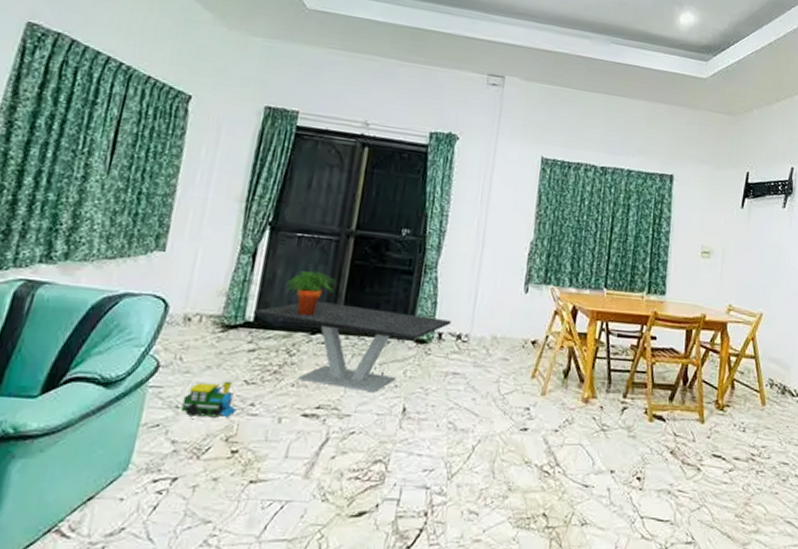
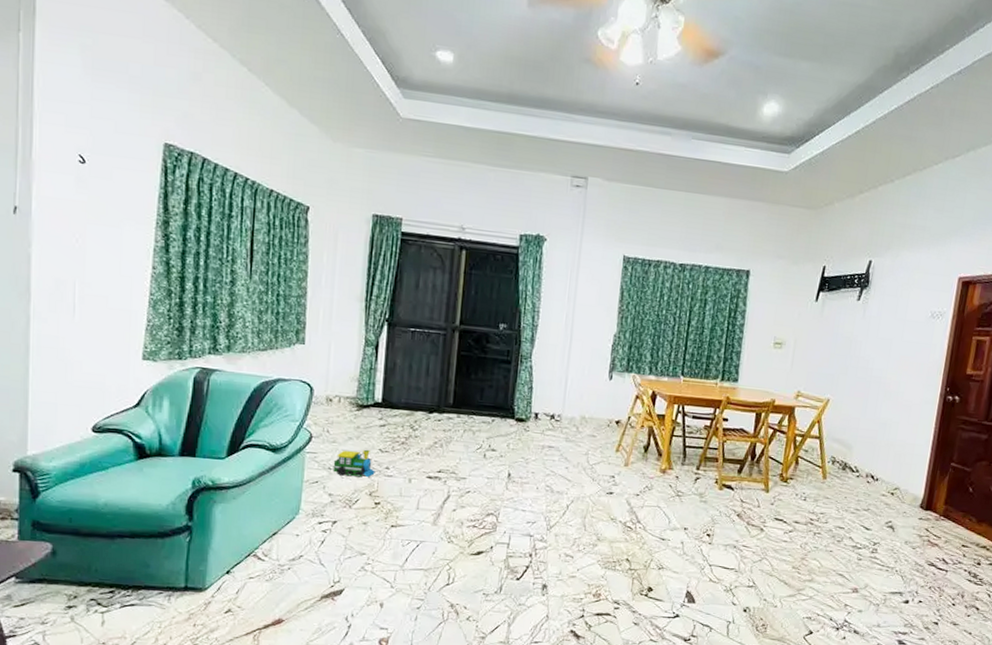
coffee table: present [254,301,451,393] -> none [381,386,546,461]
potted plant: present [285,270,337,316] -> none [405,360,447,398]

